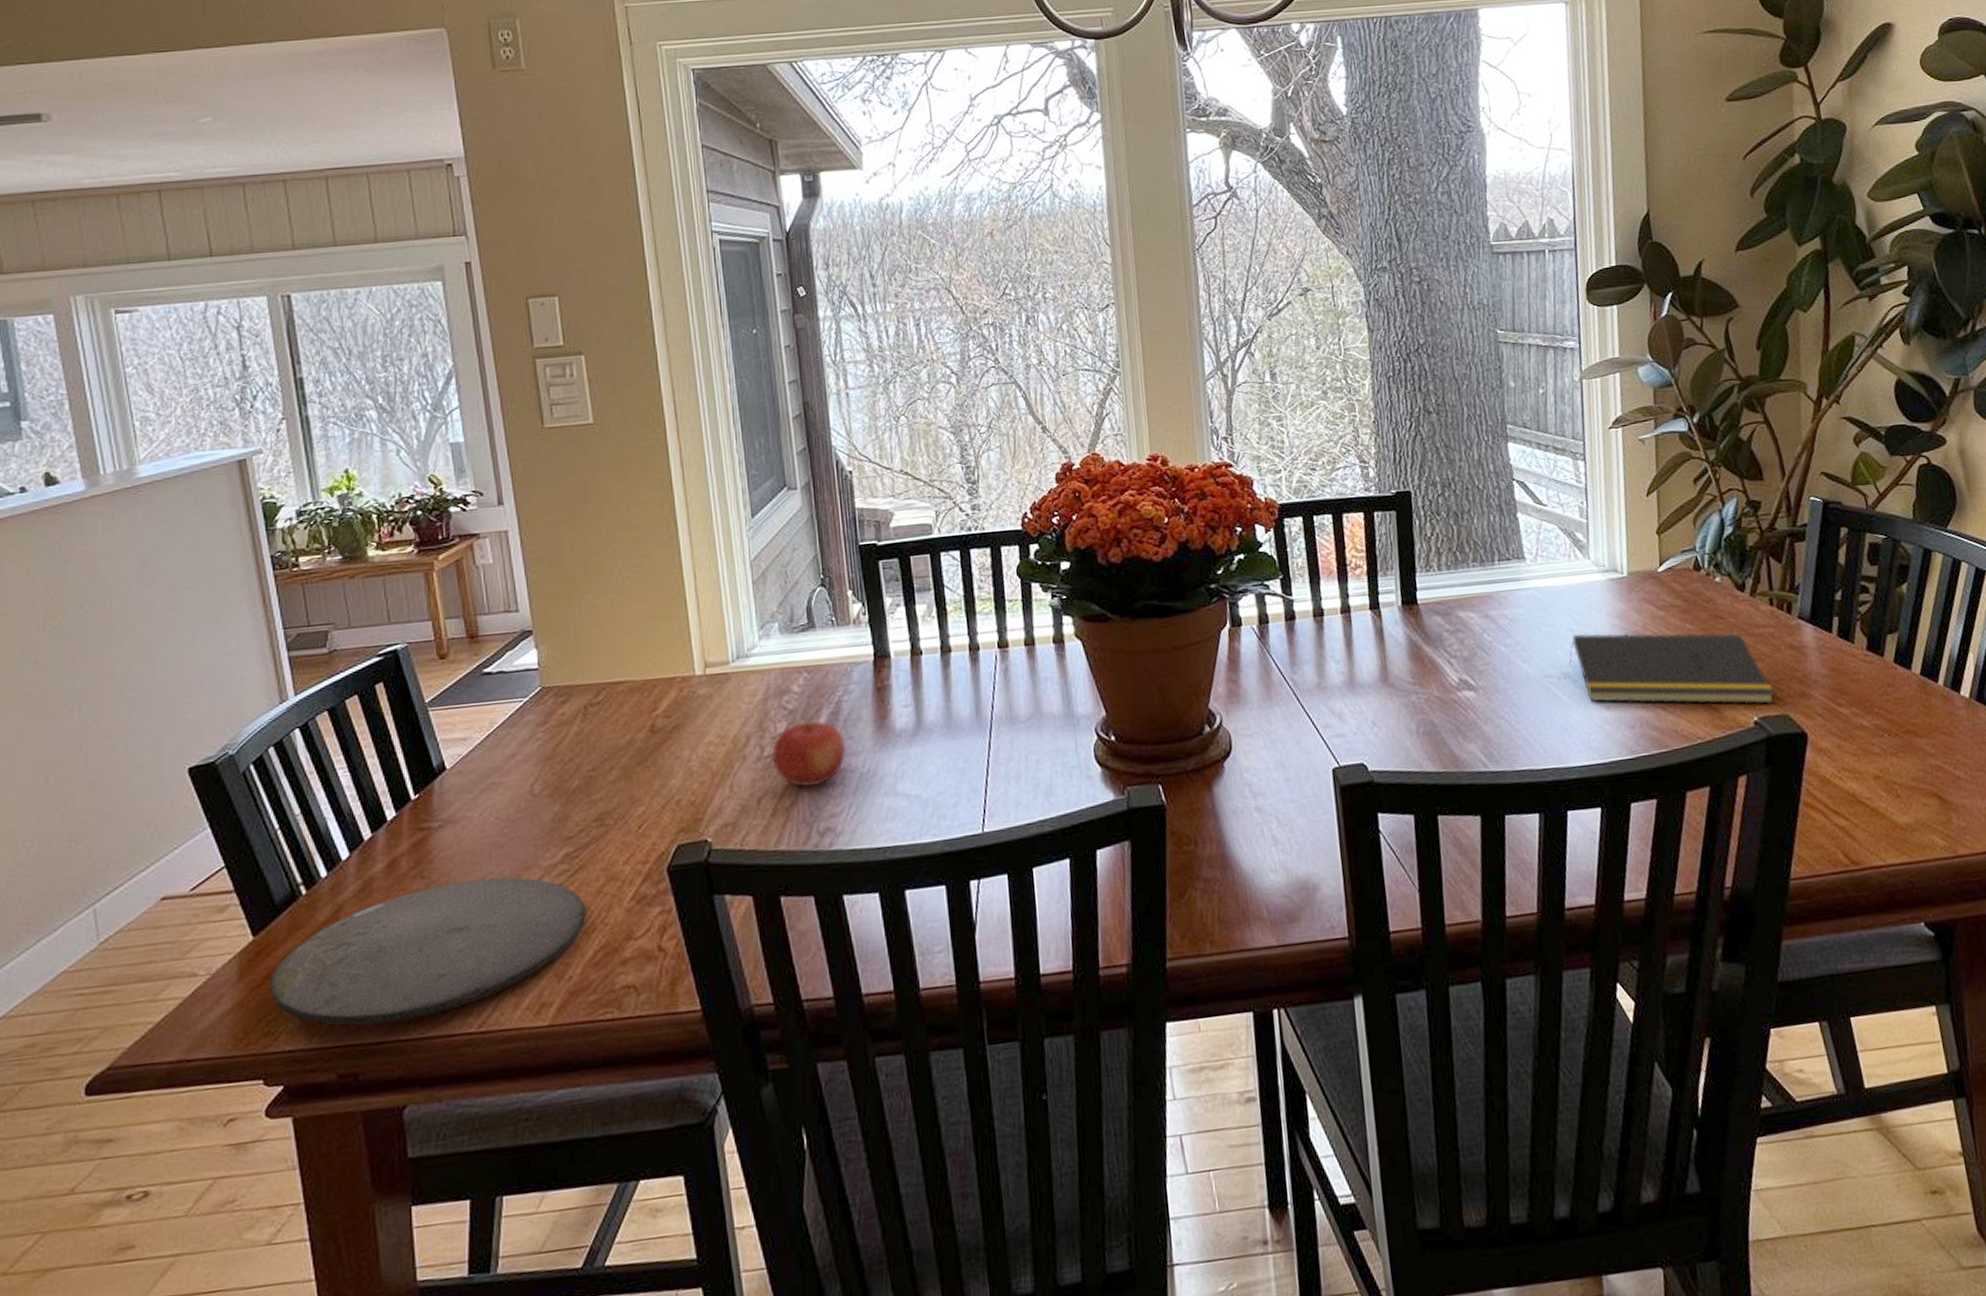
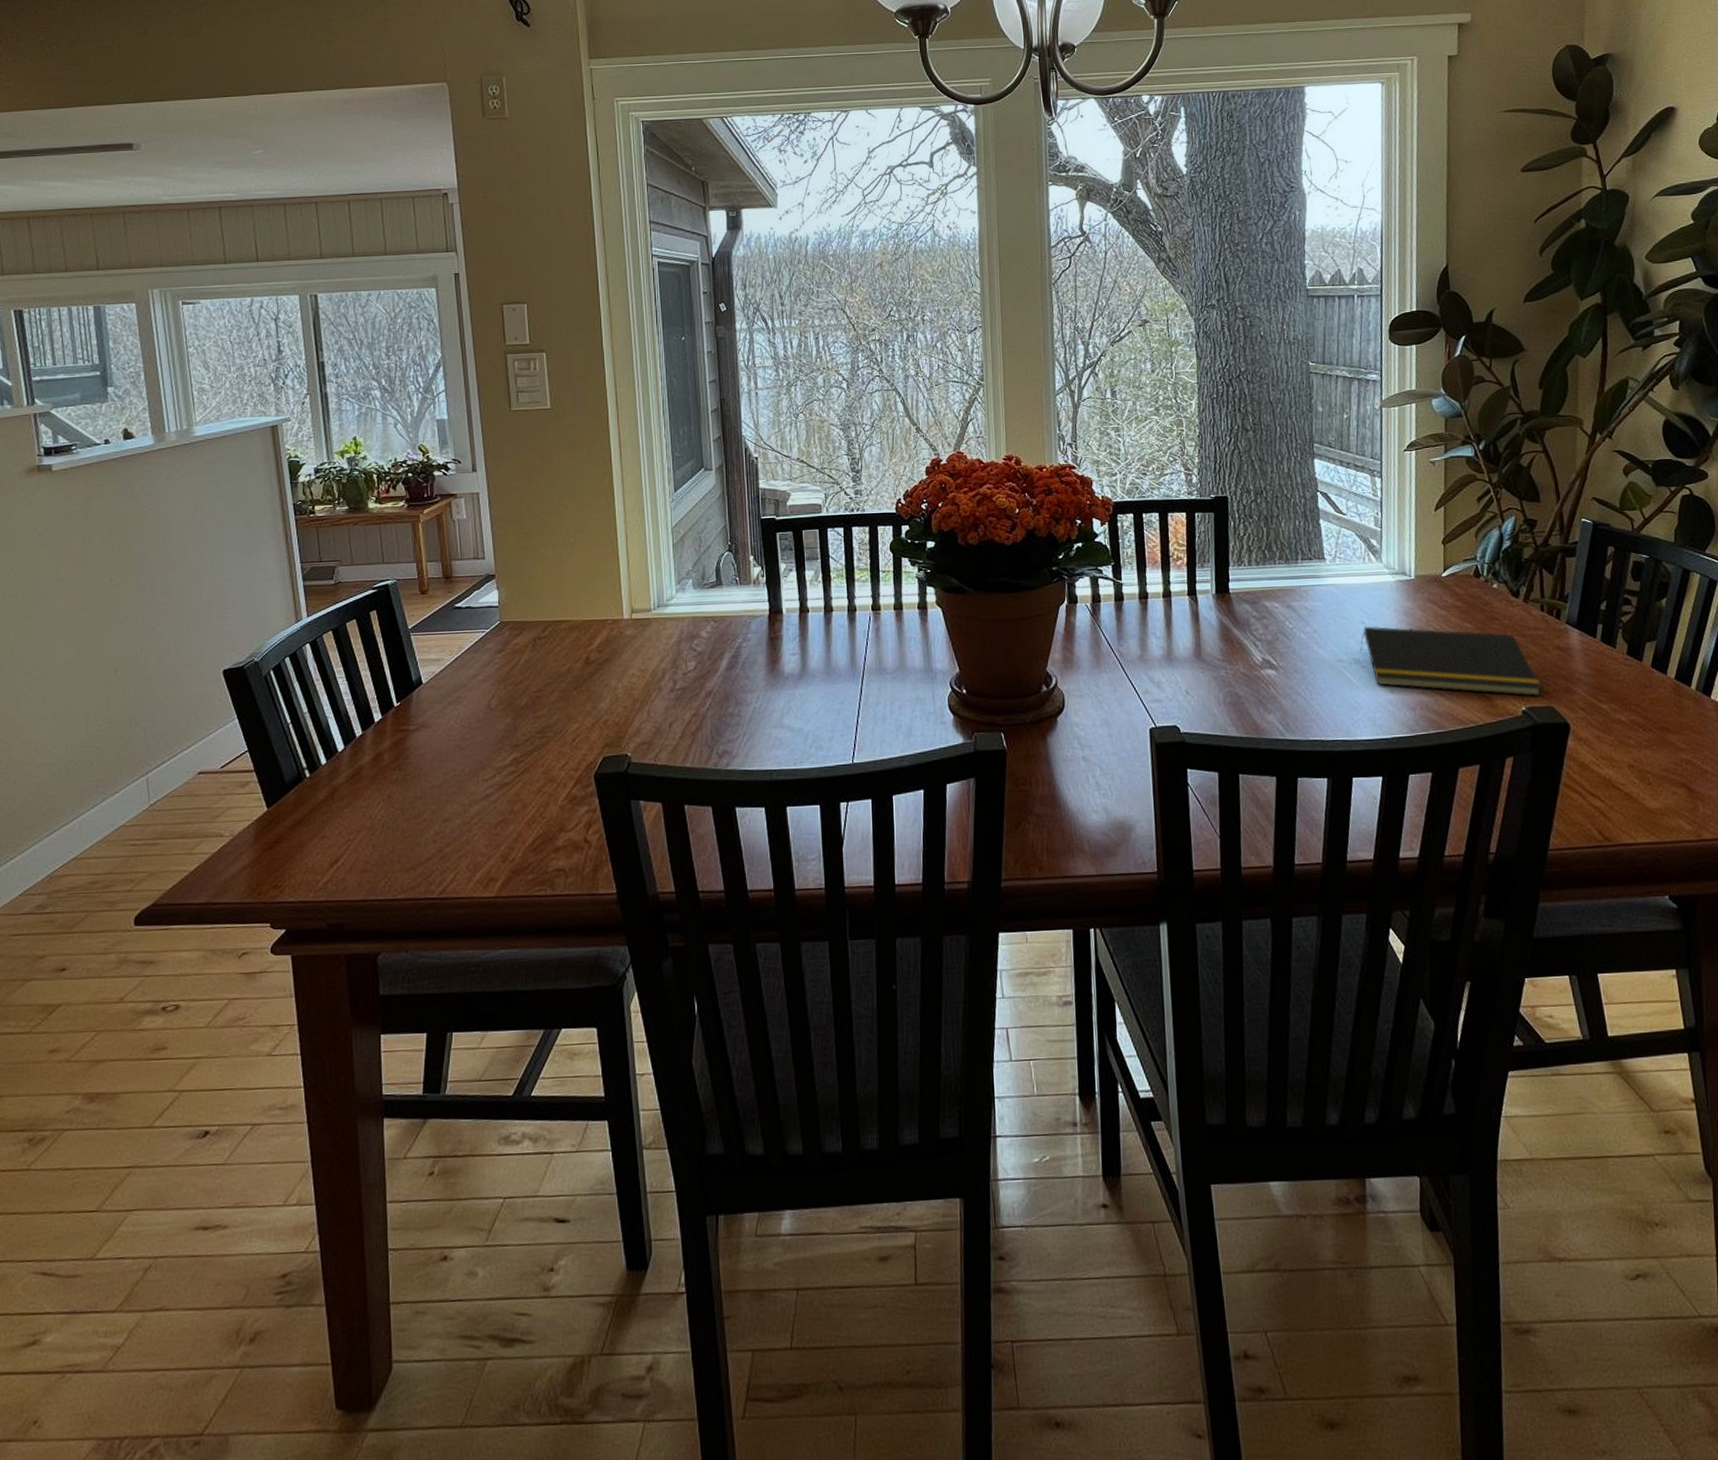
plate: present [270,877,586,1026] -> none [278,774,528,886]
fruit: present [772,720,846,787] -> none [683,662,743,716]

